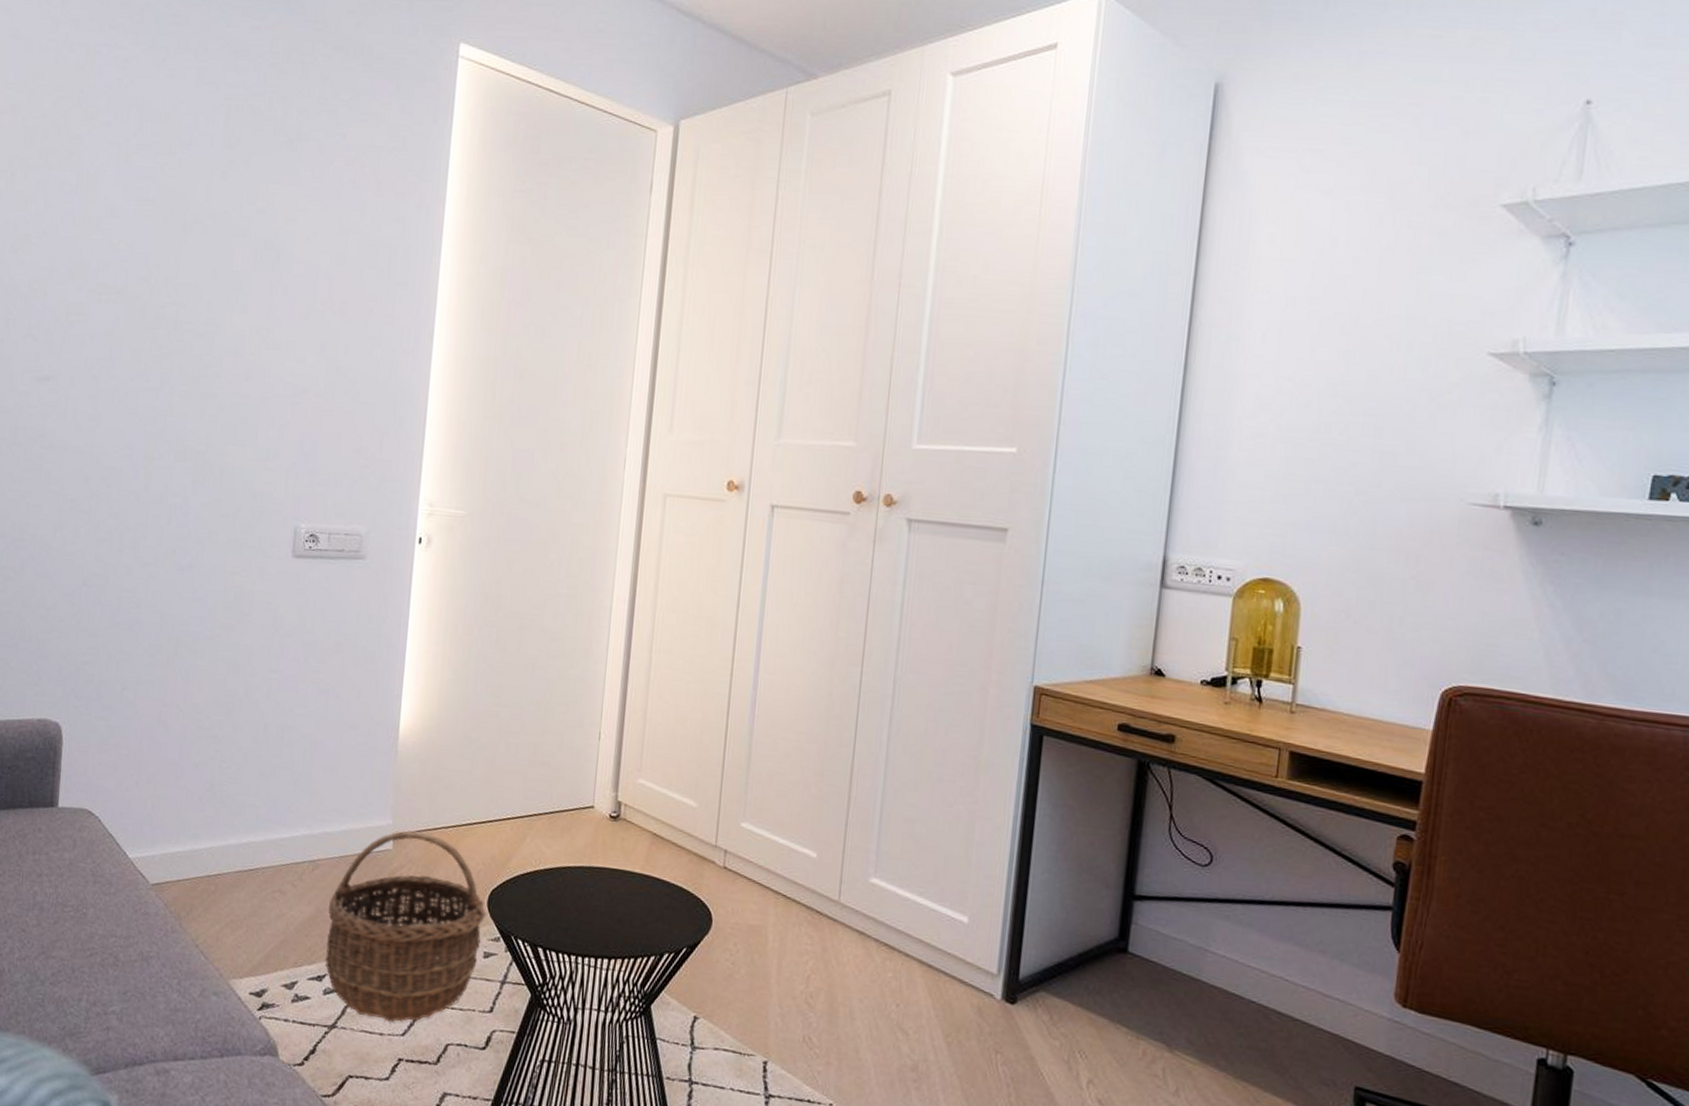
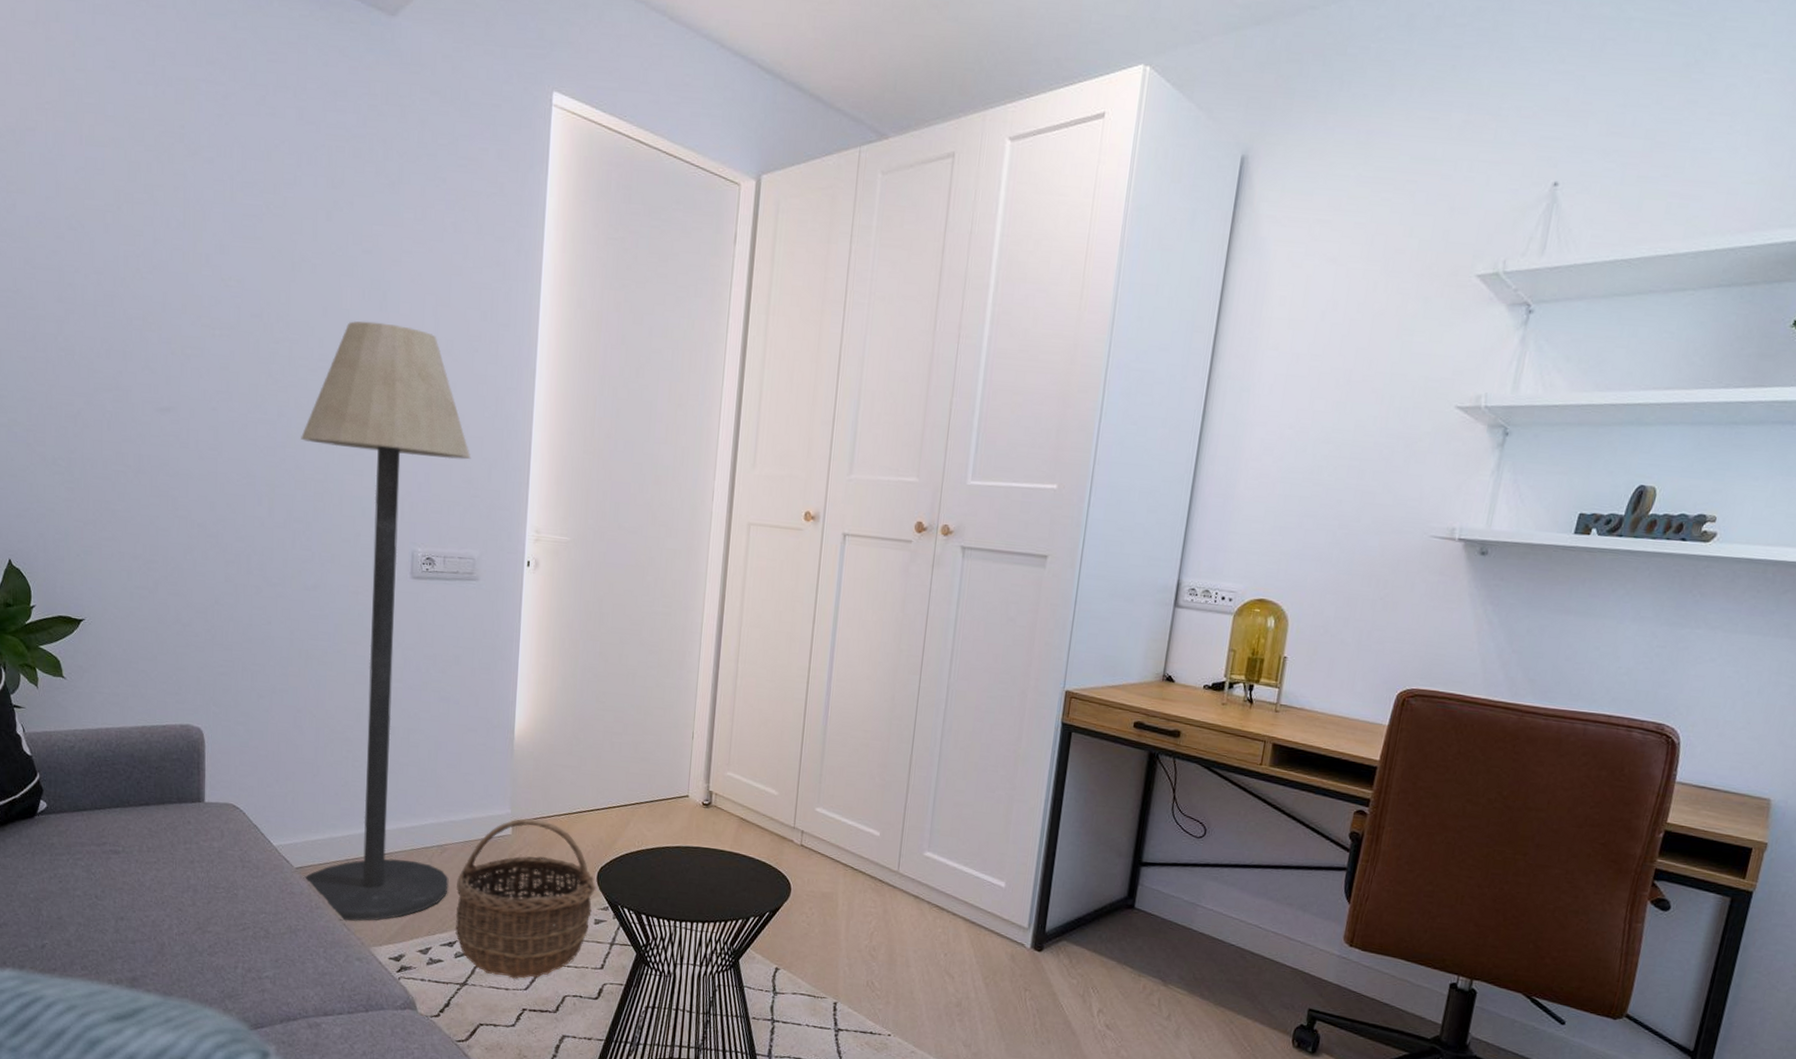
floor lamp: none [159,282,362,949] -> present [301,321,471,922]

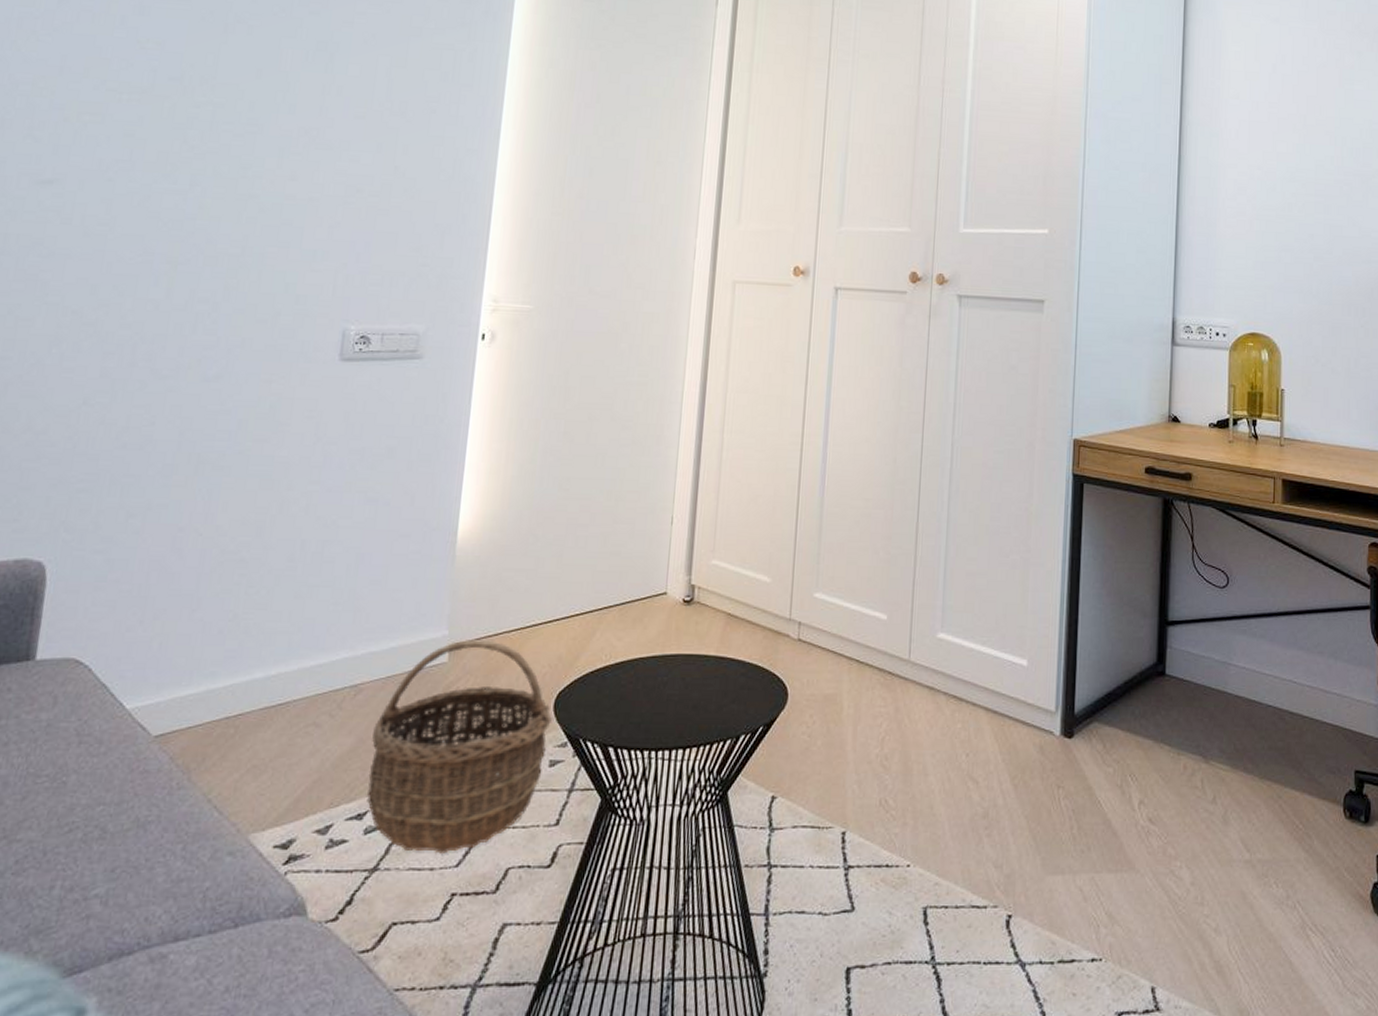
floor lamp: present [301,321,471,922] -> none [163,83,422,802]

